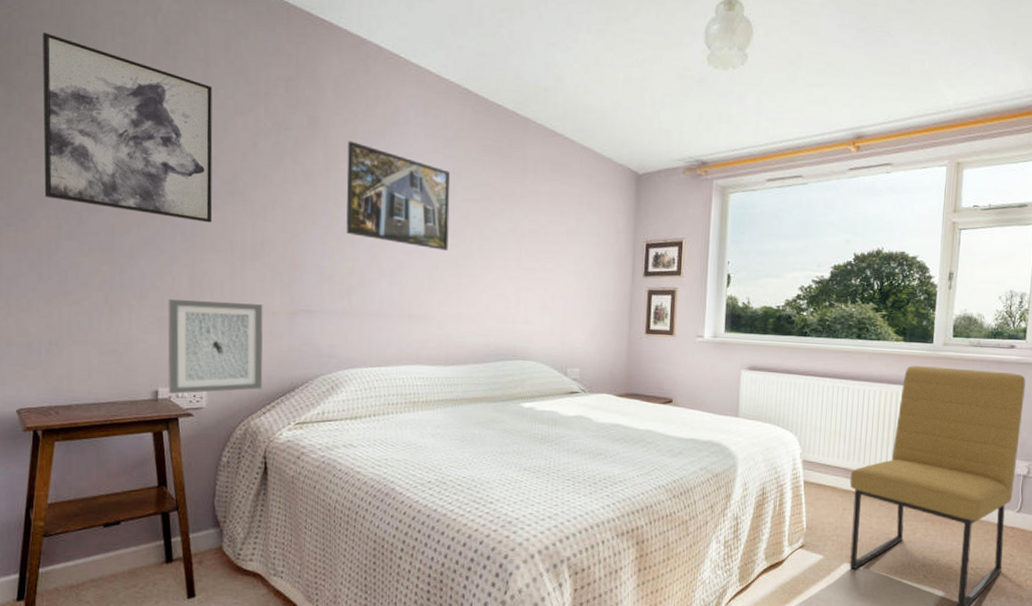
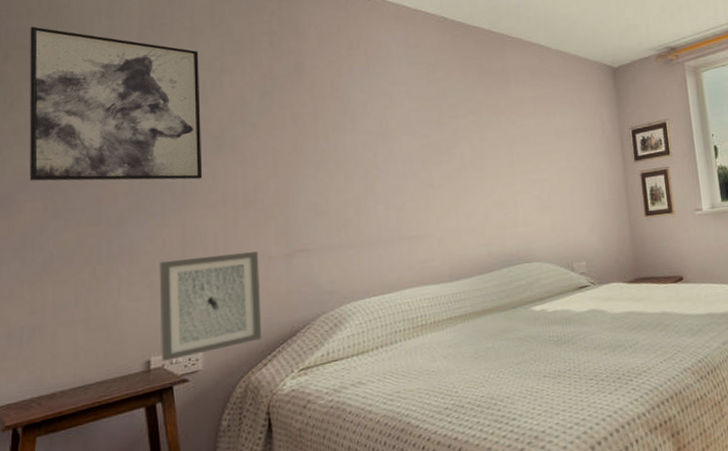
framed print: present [346,141,451,250] -> none [333,80,441,169]

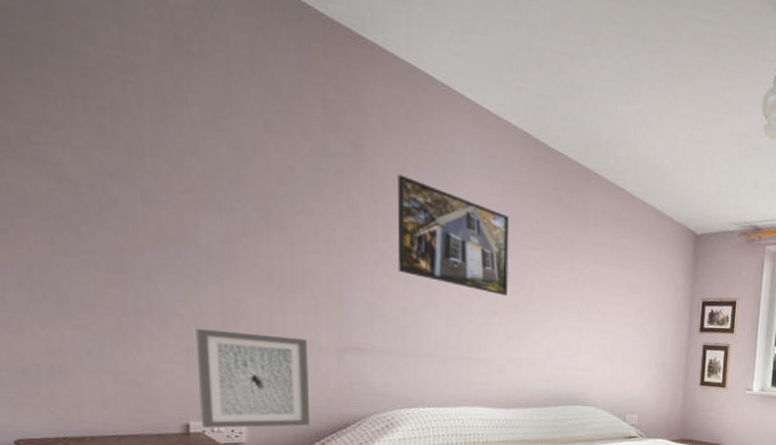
wall art: present [29,26,203,182] -> none [11,10,244,250]
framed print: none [333,80,441,169] -> present [397,174,510,296]

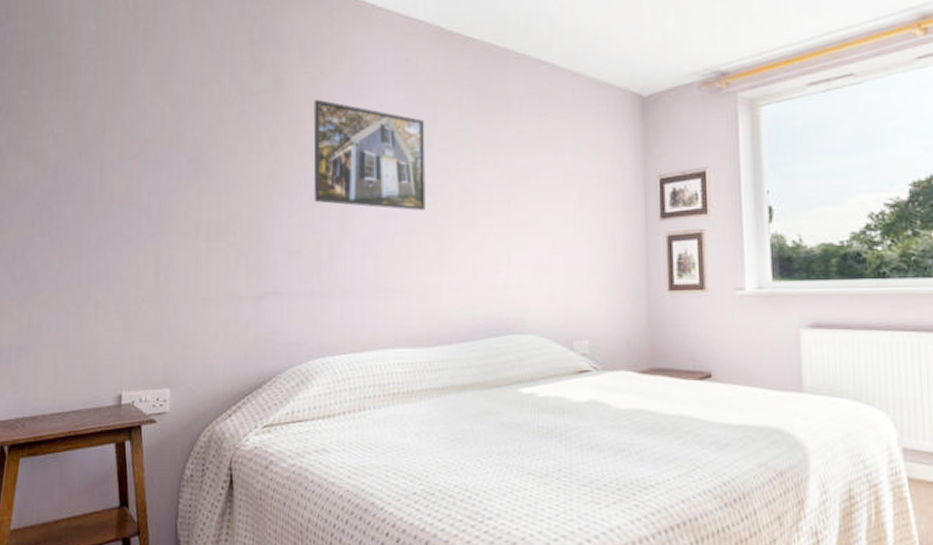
wall art: present [195,328,310,428] -> none [131,290,229,398]

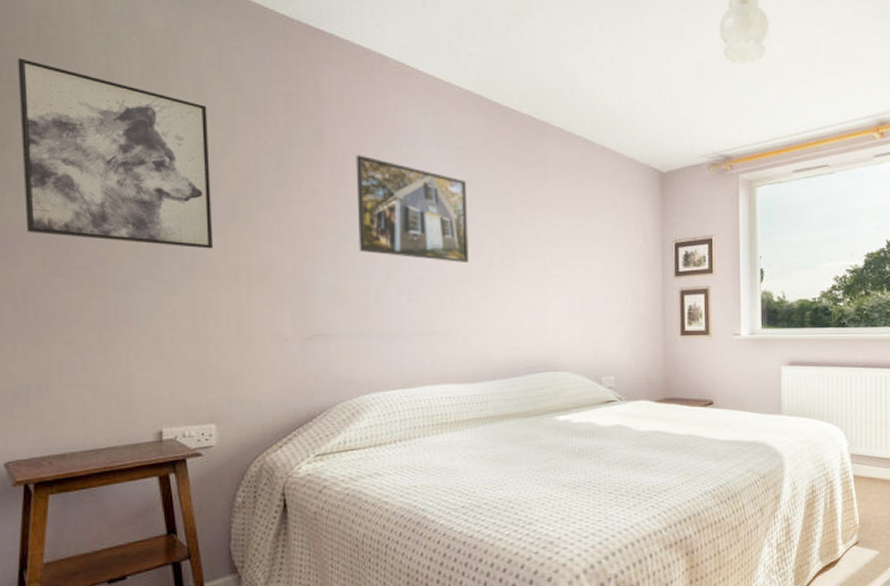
wall art: none [20,30,179,205] -> present [18,58,214,249]

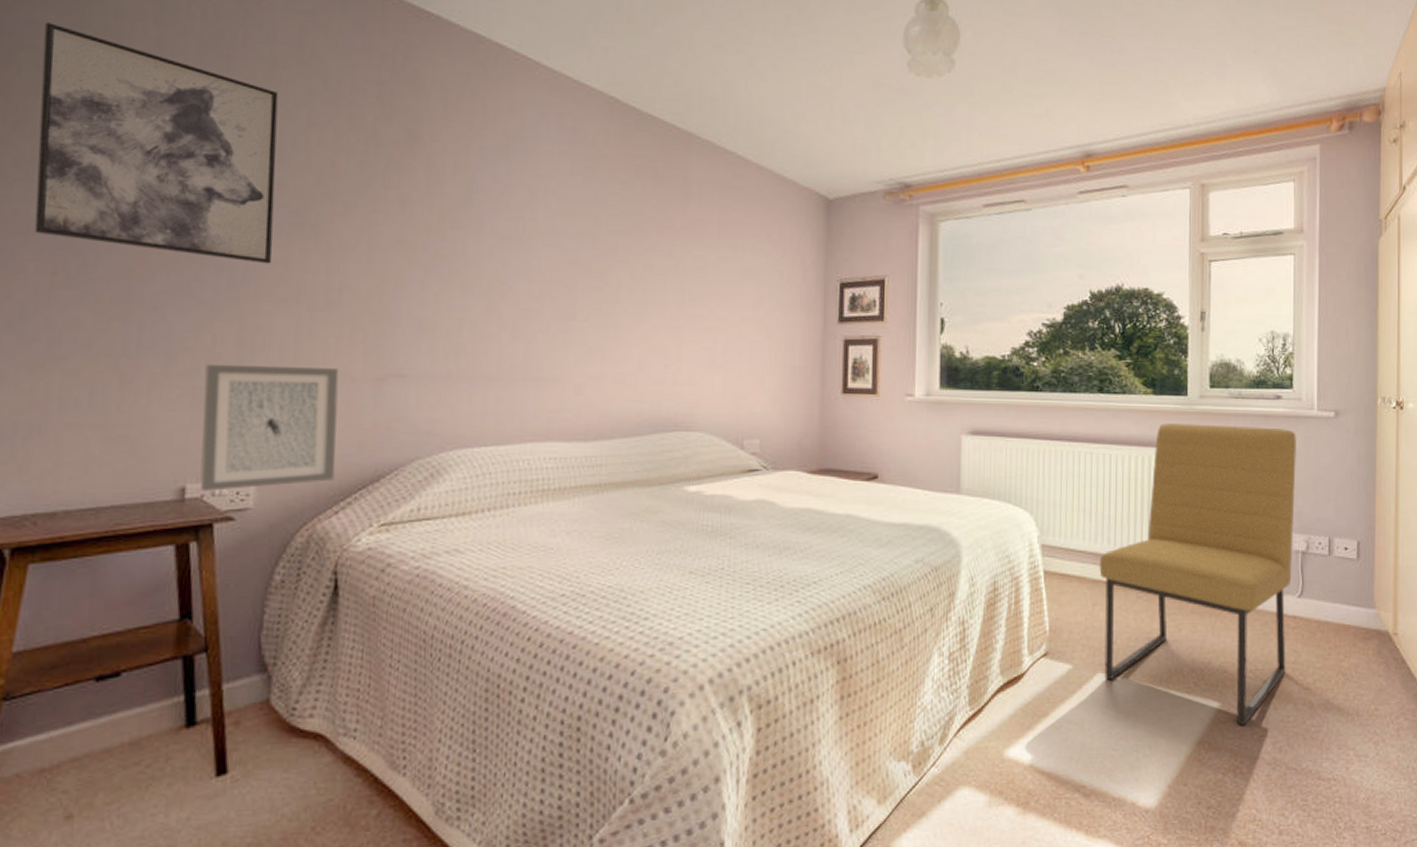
wall art: none [169,331,277,433] -> present [200,363,339,491]
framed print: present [356,155,469,262] -> none [454,160,593,295]

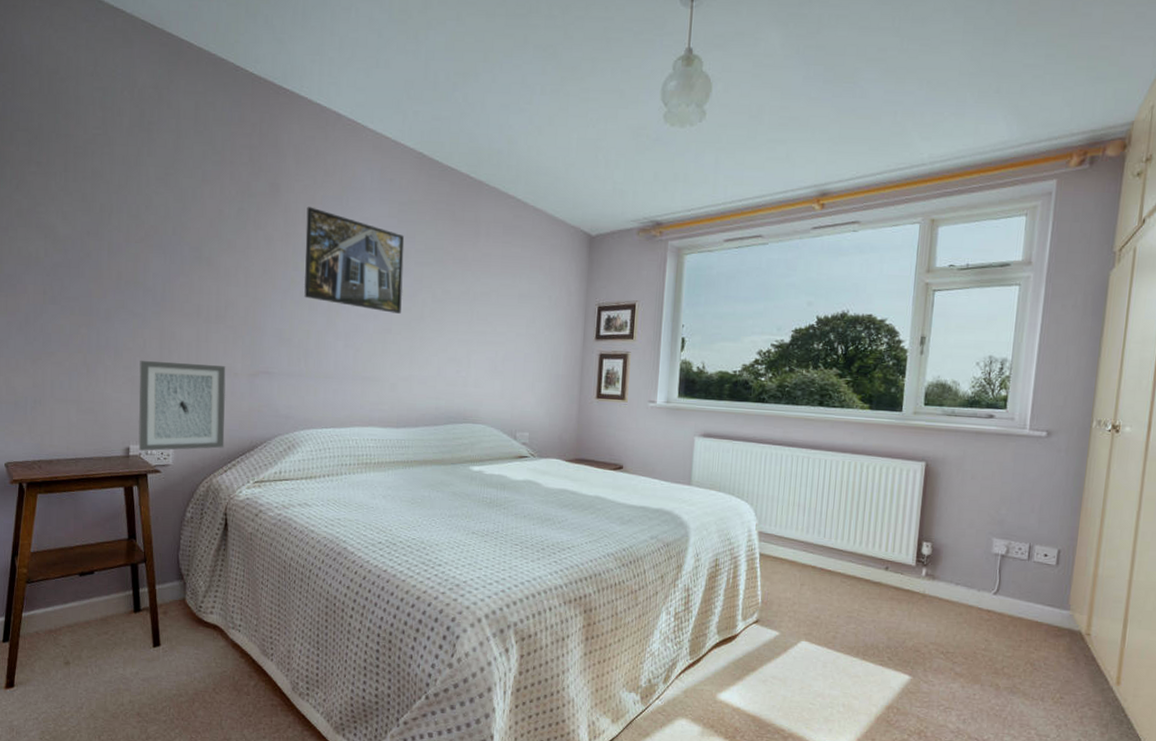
wall art: present [34,22,279,264] -> none [31,109,183,287]
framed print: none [454,160,593,295] -> present [304,206,405,314]
chair: present [1099,423,1296,727] -> none [807,435,1006,698]

